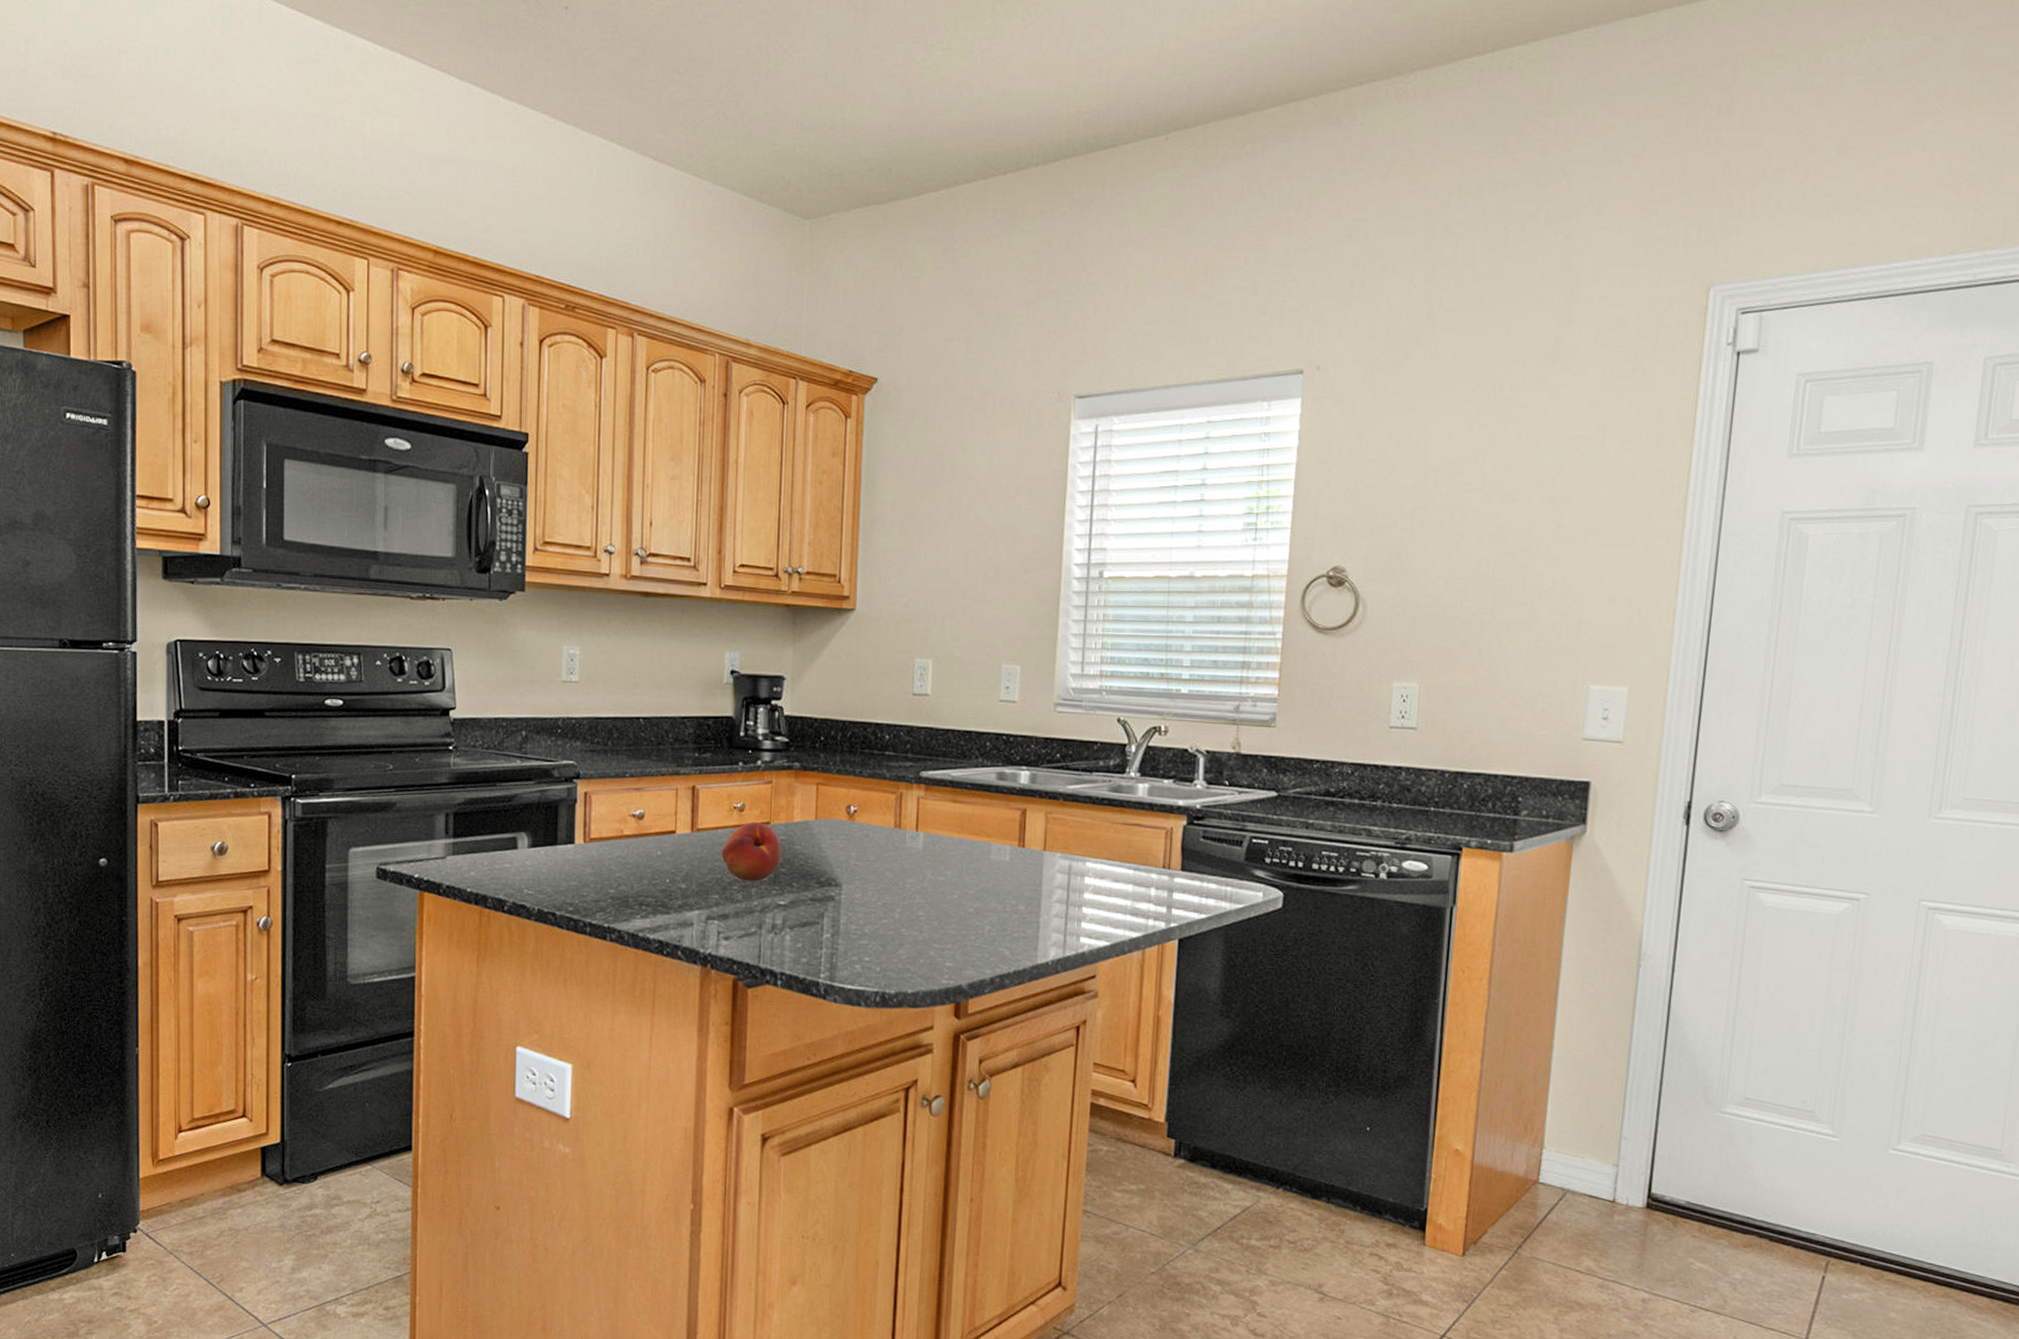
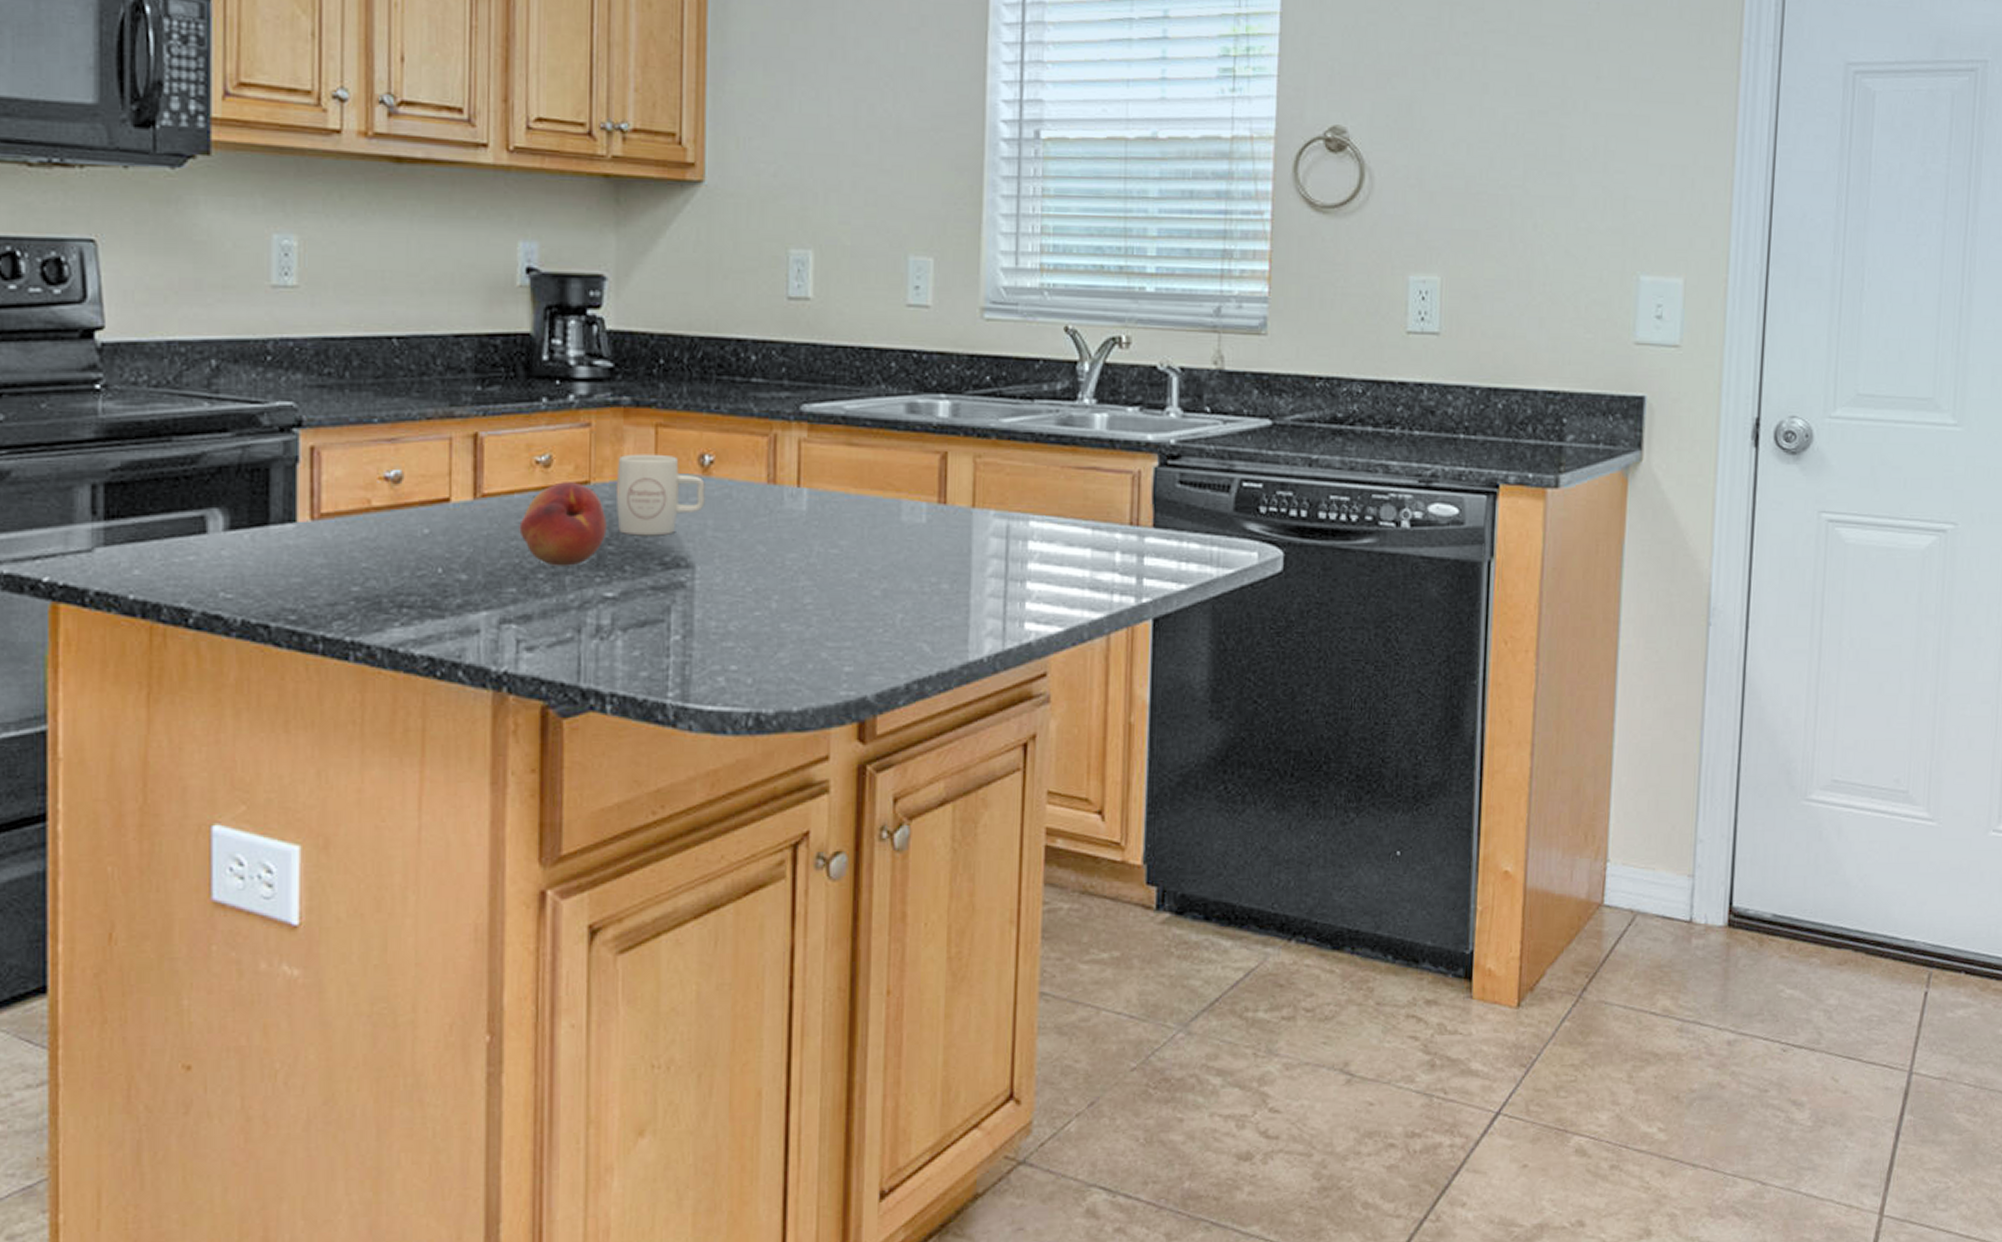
mug: none [787,804,851,863] -> present [615,454,705,536]

